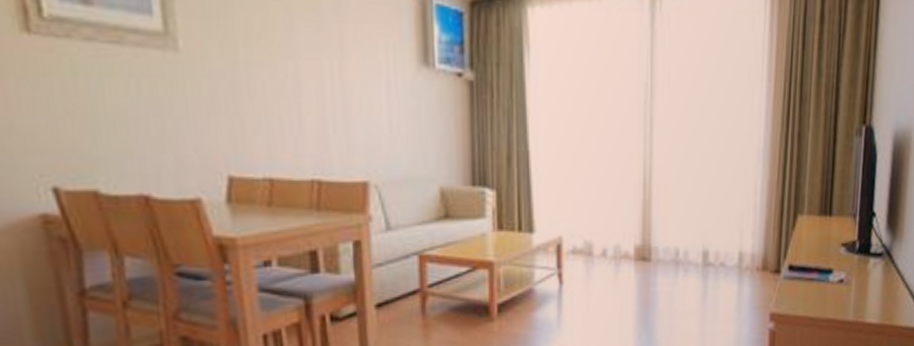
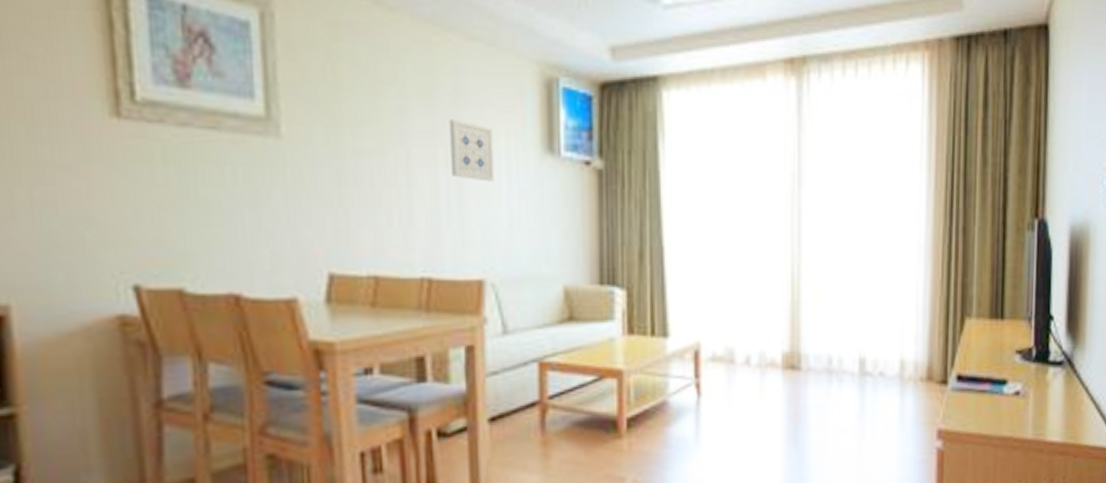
wall art: none [332,34,375,92] -> present [449,119,494,182]

